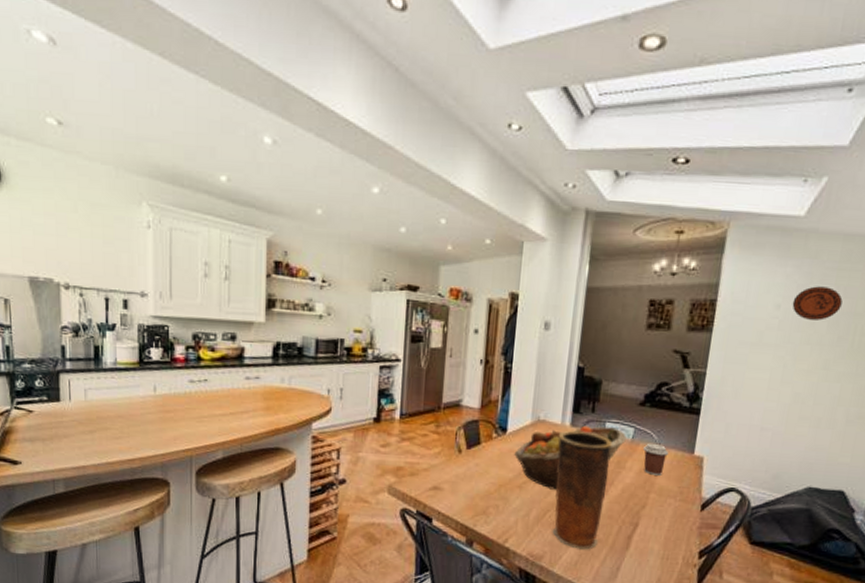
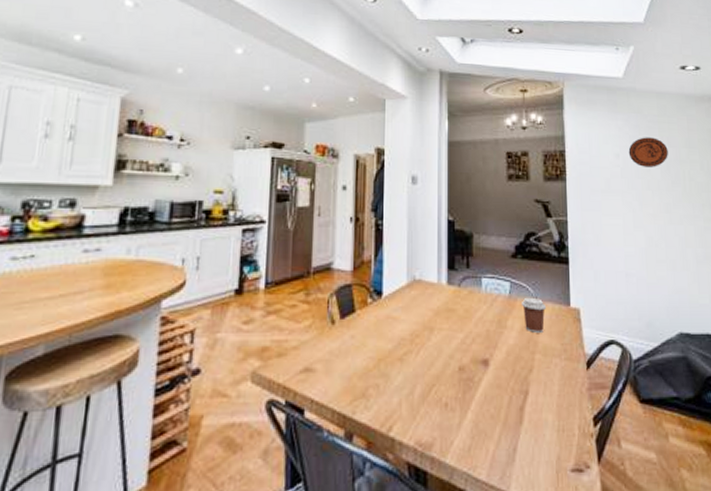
fruit basket: present [514,425,627,490] -> none [392,283,503,359]
vase: present [552,430,612,550] -> none [436,289,491,430]

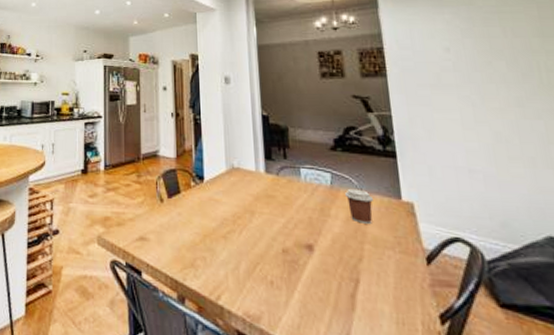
decorative plate: present [628,137,668,167] -> none [460,29,515,60]

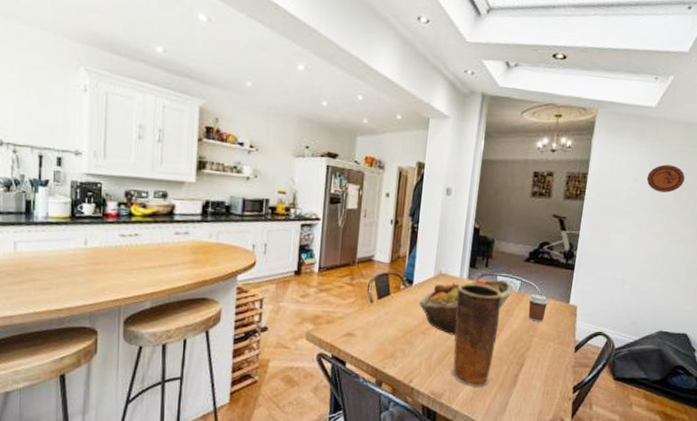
fruit basket: none [214,172,325,240] -> present [419,278,514,335]
vase: none [254,177,319,310] -> present [451,282,503,388]
decorative plate: none [460,29,515,60] -> present [646,164,685,193]

